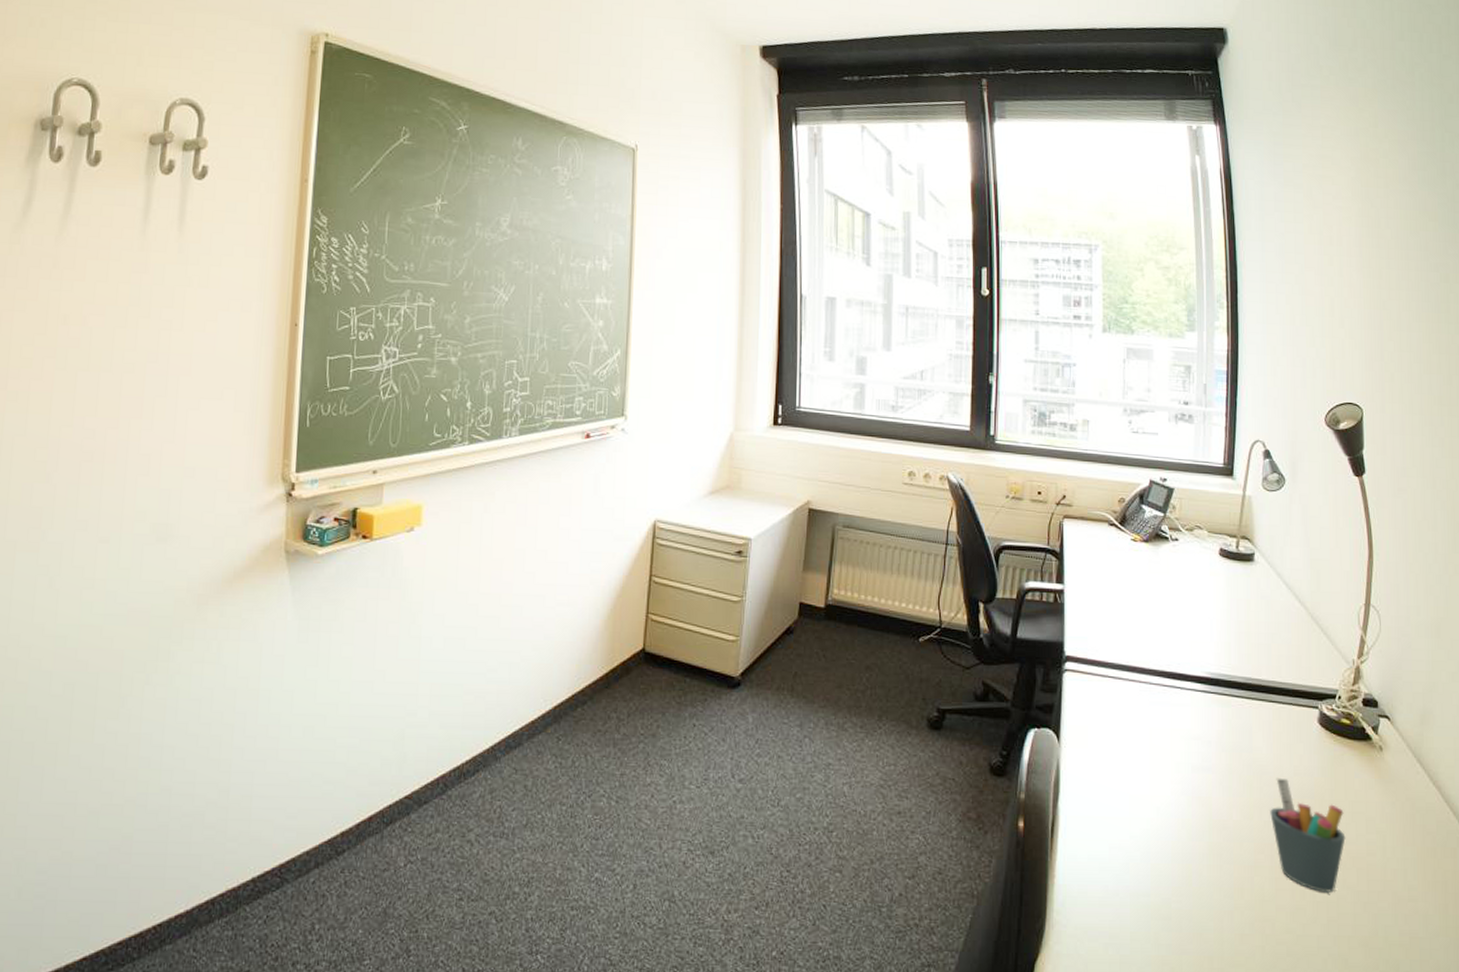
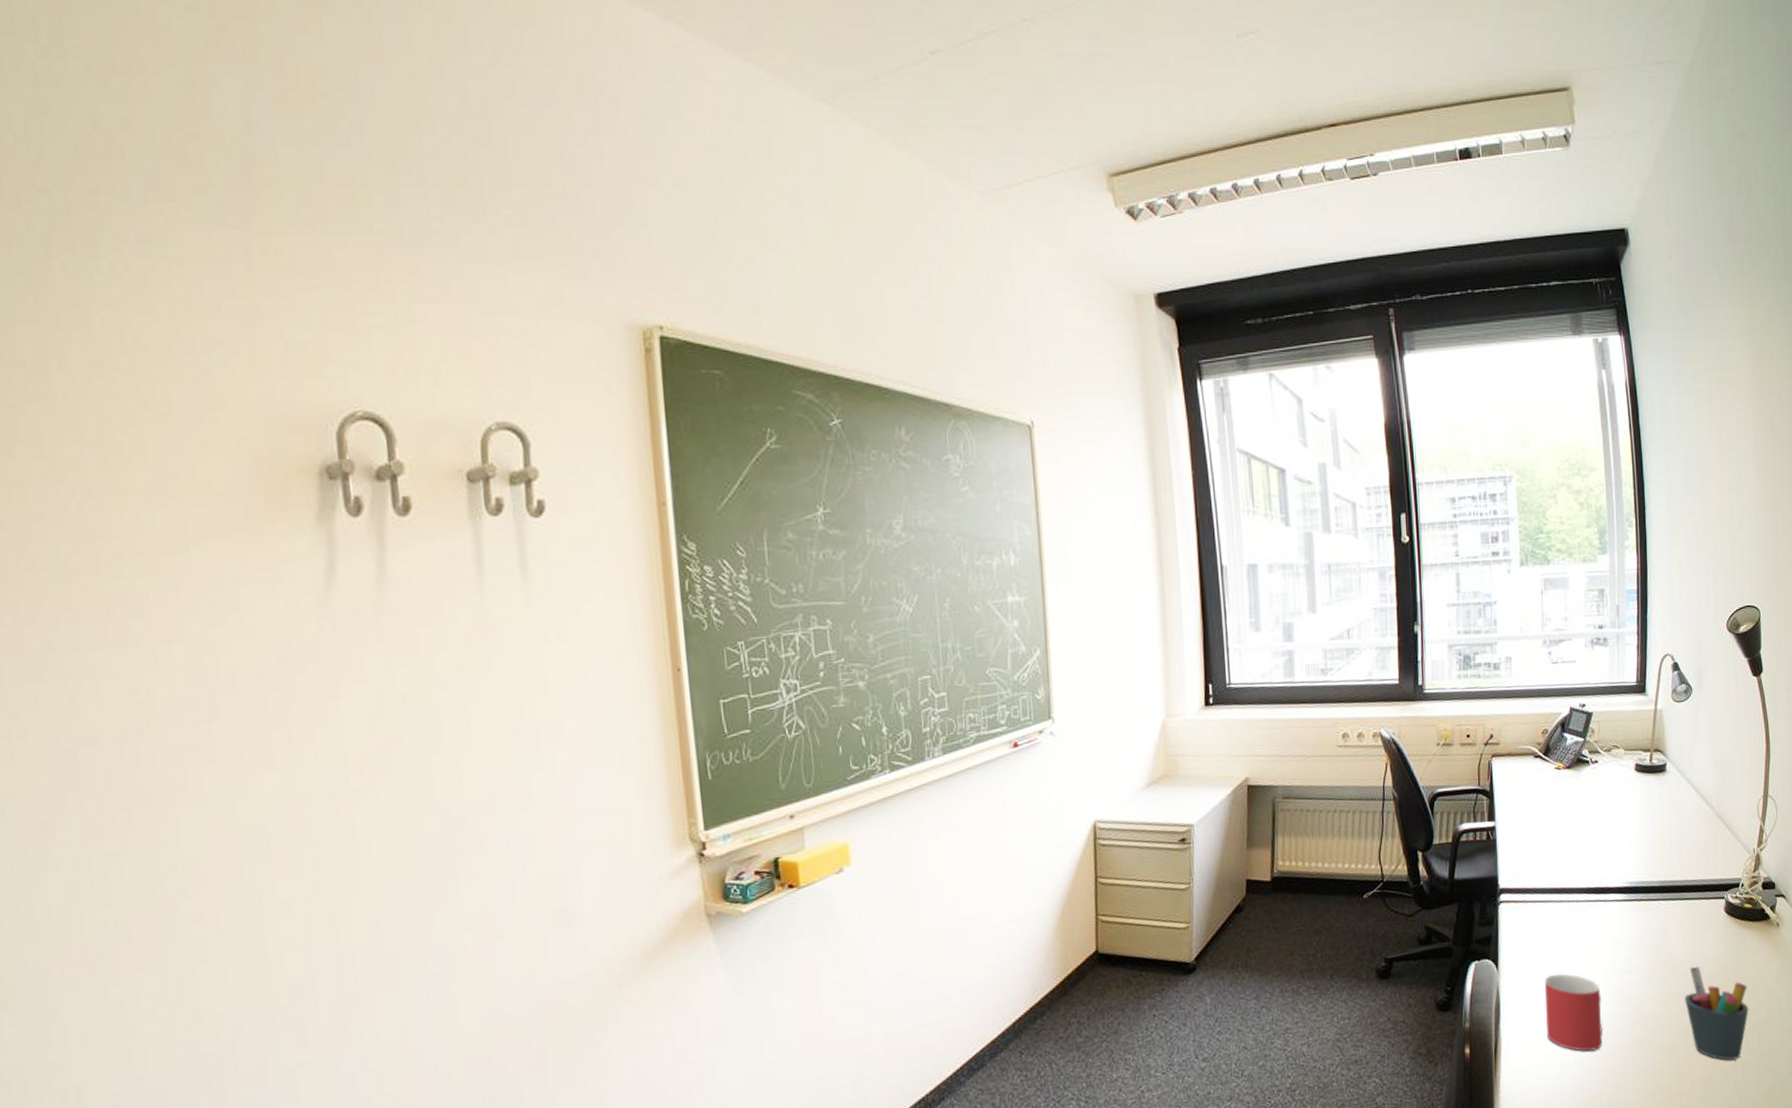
mug: none [1110,758,1175,852] -> present [1544,974,1604,1052]

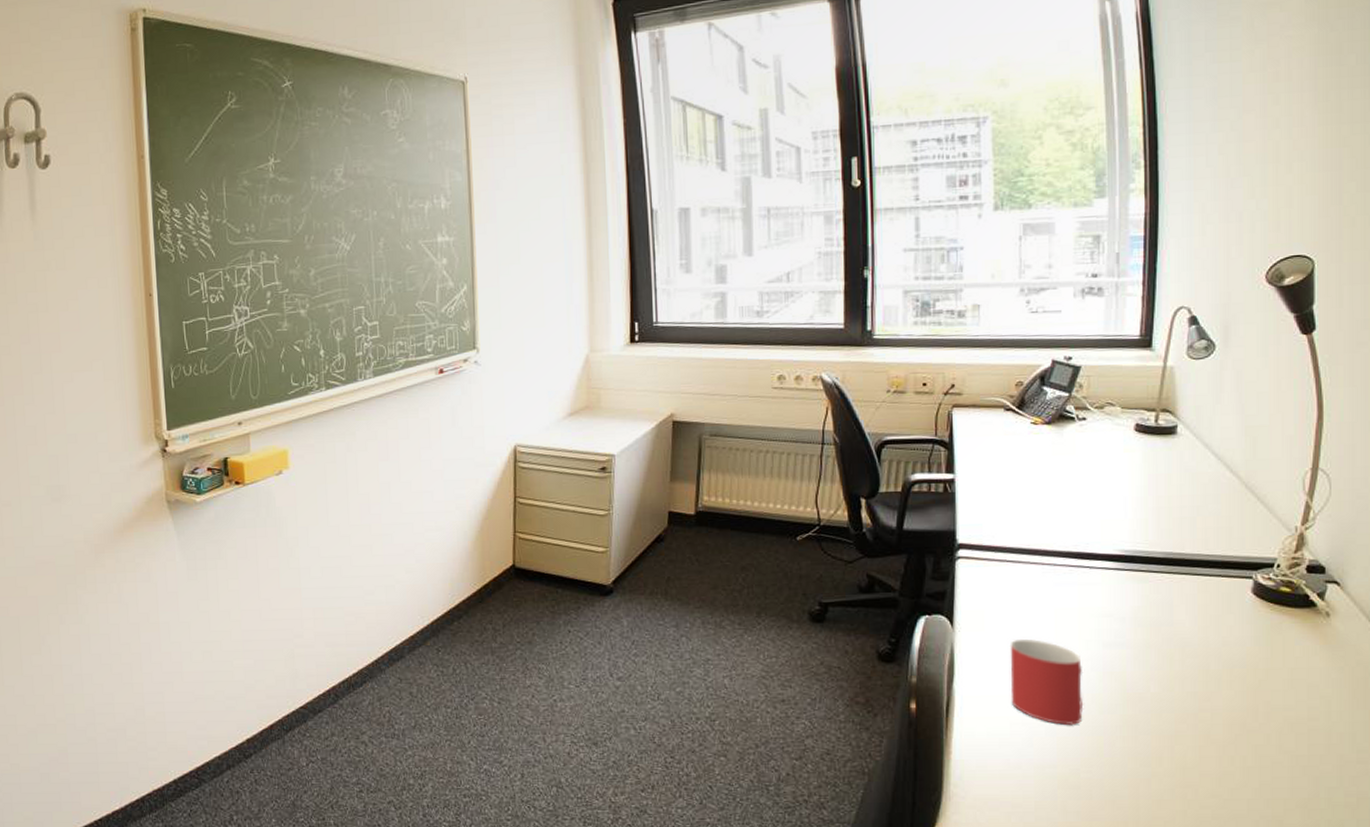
pen holder: present [1685,966,1749,1061] -> none [1194,649,1283,758]

